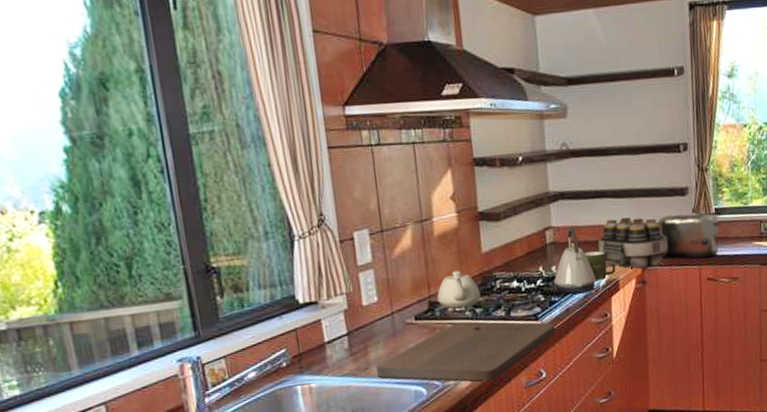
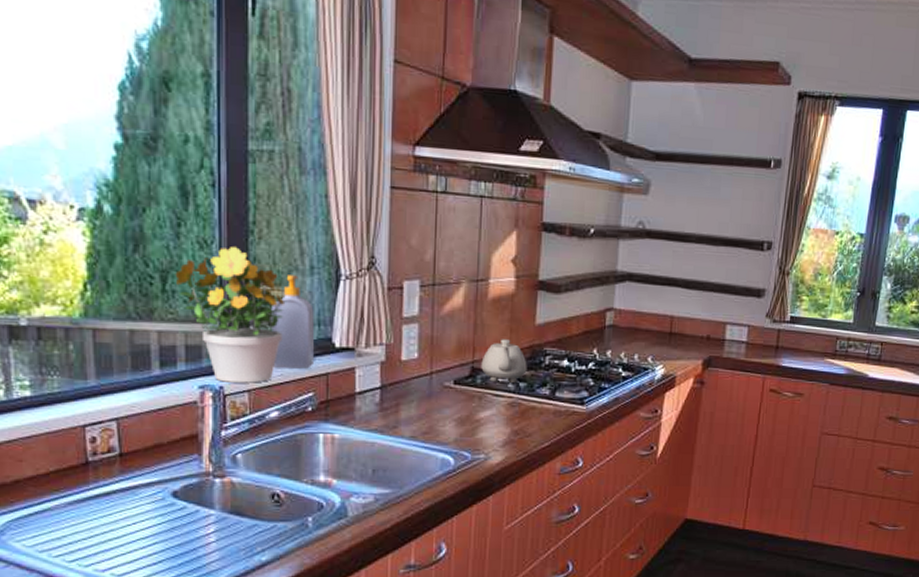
flowerpot: none [139,224,249,353] -> present [175,246,284,383]
soap bottle: none [234,243,283,332] -> present [270,275,315,369]
cutting board: present [375,321,556,382] -> none [404,393,601,461]
kettle: present [554,226,596,295] -> none [607,311,652,385]
mug: present [584,251,616,282] -> none [643,341,676,374]
spice rack: present [598,217,668,270] -> none [660,310,734,369]
toaster: present [658,213,722,259] -> none [727,315,795,368]

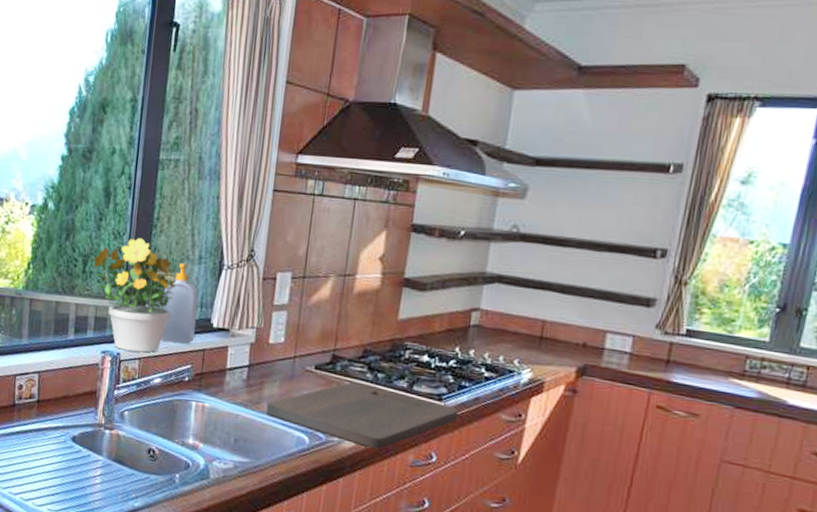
cutting board: none [404,393,601,461] -> present [265,381,459,450]
teapot: present [481,339,527,383] -> none [341,331,387,373]

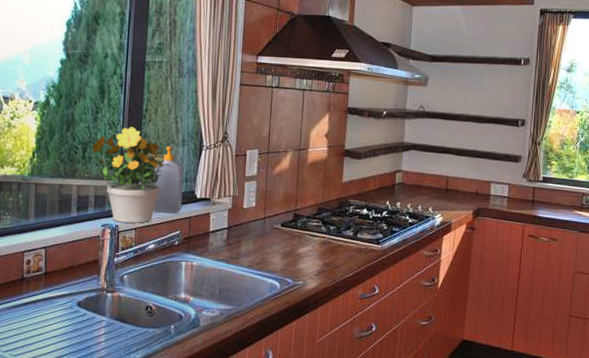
cutting board: present [265,381,459,450] -> none [243,234,393,288]

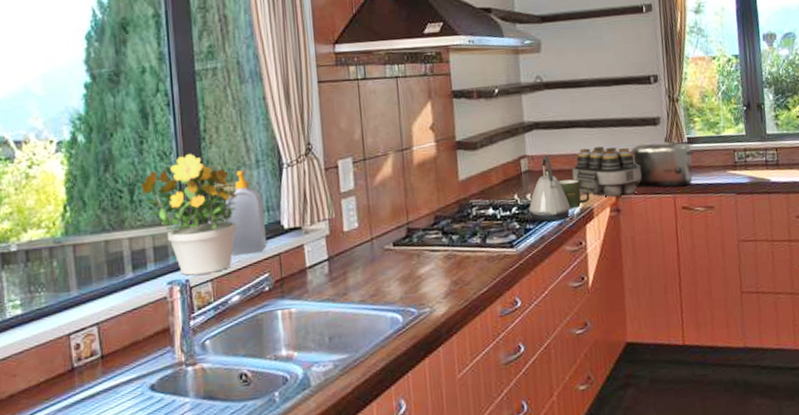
kettle: none [397,172,432,229] -> present [529,155,570,223]
mug: none [425,196,451,221] -> present [558,179,590,210]
spice rack: none [438,172,498,218] -> present [572,146,642,198]
toaster: none [492,176,548,218] -> present [631,142,695,188]

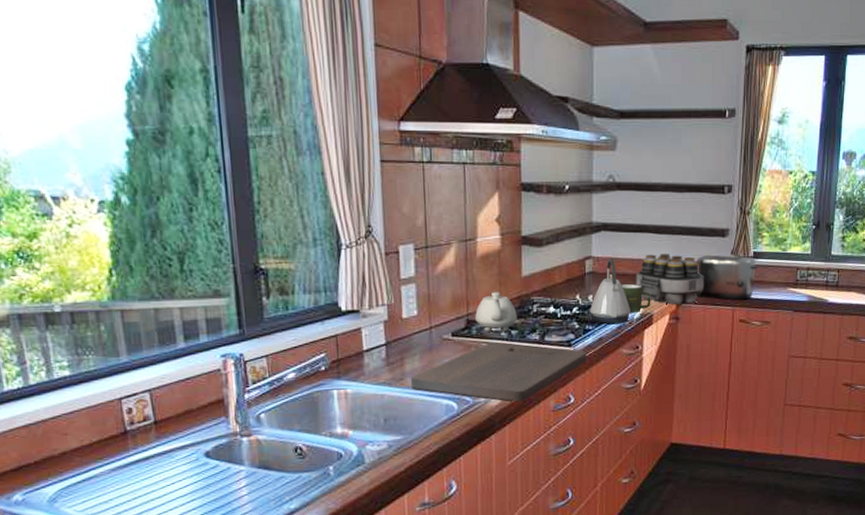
flowerpot: present [140,153,237,276] -> none [191,225,293,350]
soap bottle: present [225,170,268,256] -> none [280,248,324,333]
cutting board: none [353,248,531,310] -> present [410,341,587,402]
teapot: none [415,198,457,239] -> present [475,292,517,332]

